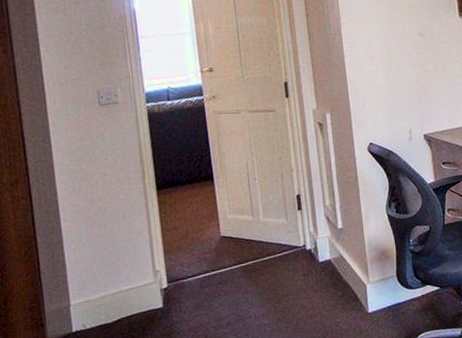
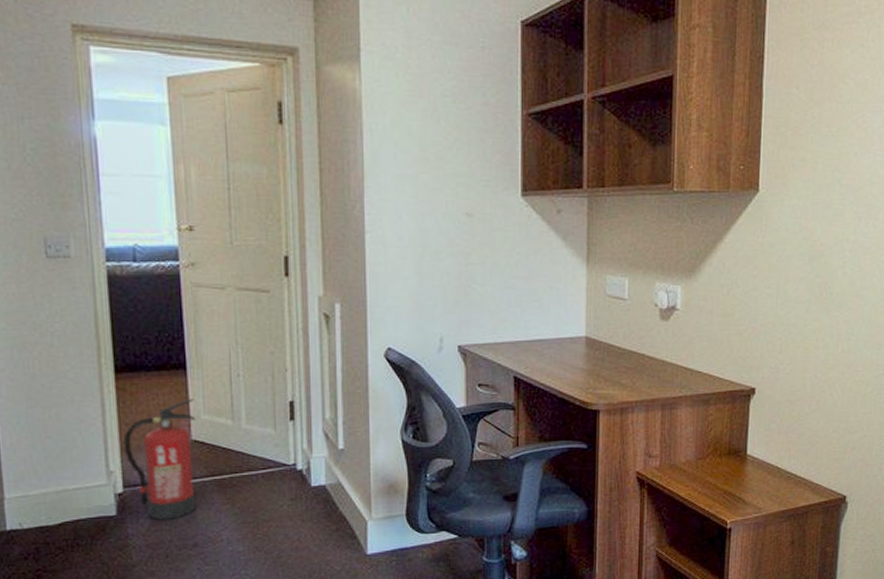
fire extinguisher: none [166,203,228,307] -> present [123,399,196,520]

